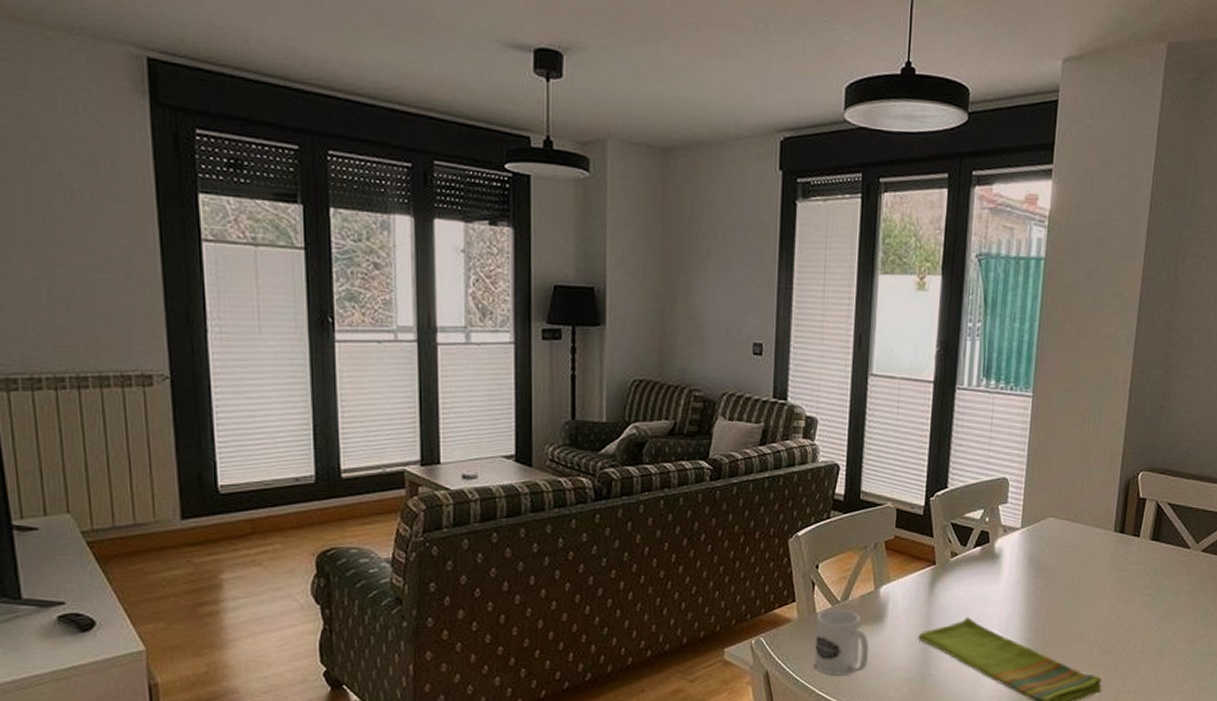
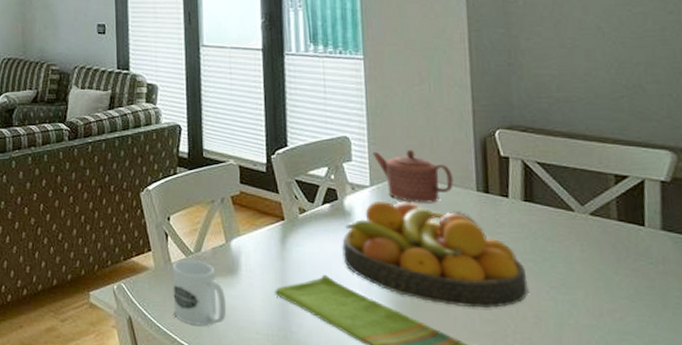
fruit bowl: none [985,542,1143,641] -> present [341,200,528,308]
teapot: none [1027,491,1096,544] -> present [372,149,453,203]

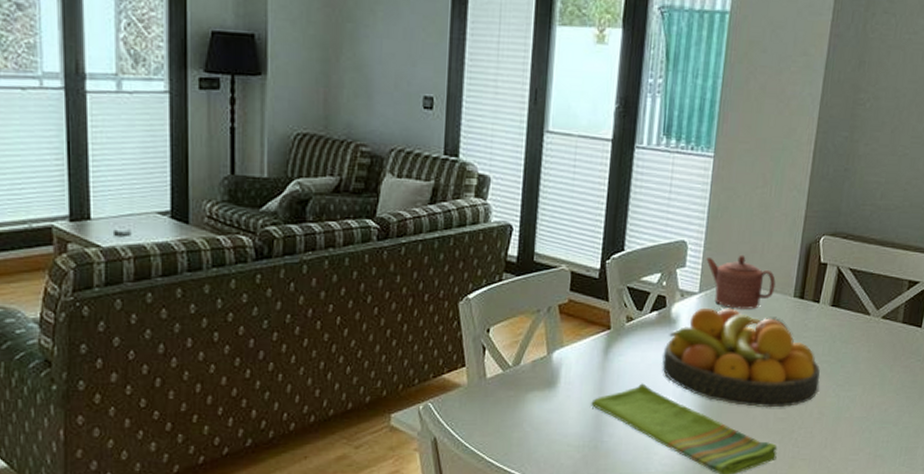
mug: present [172,259,227,326] -> none [484,373,541,442]

